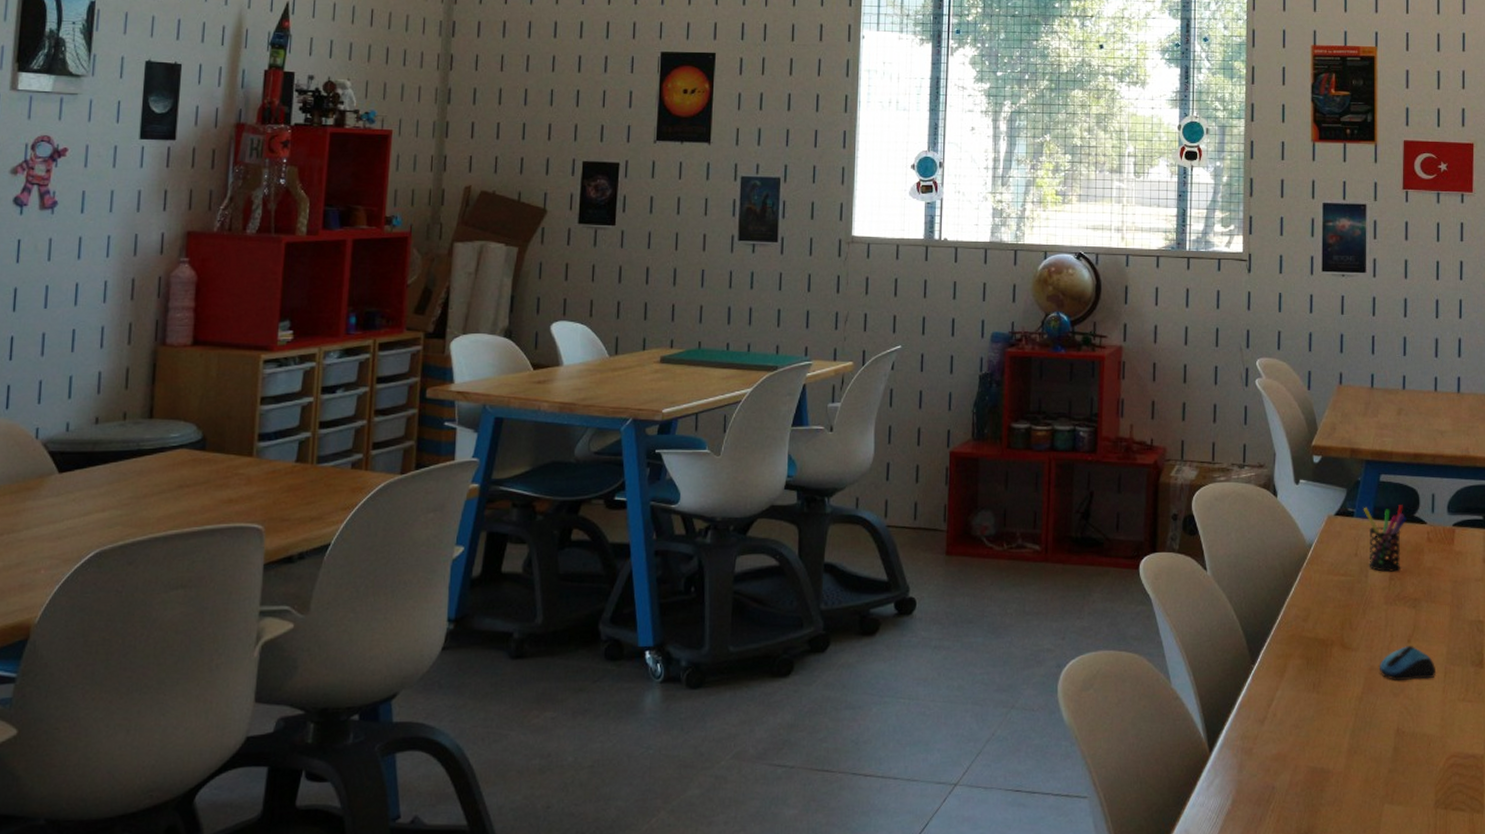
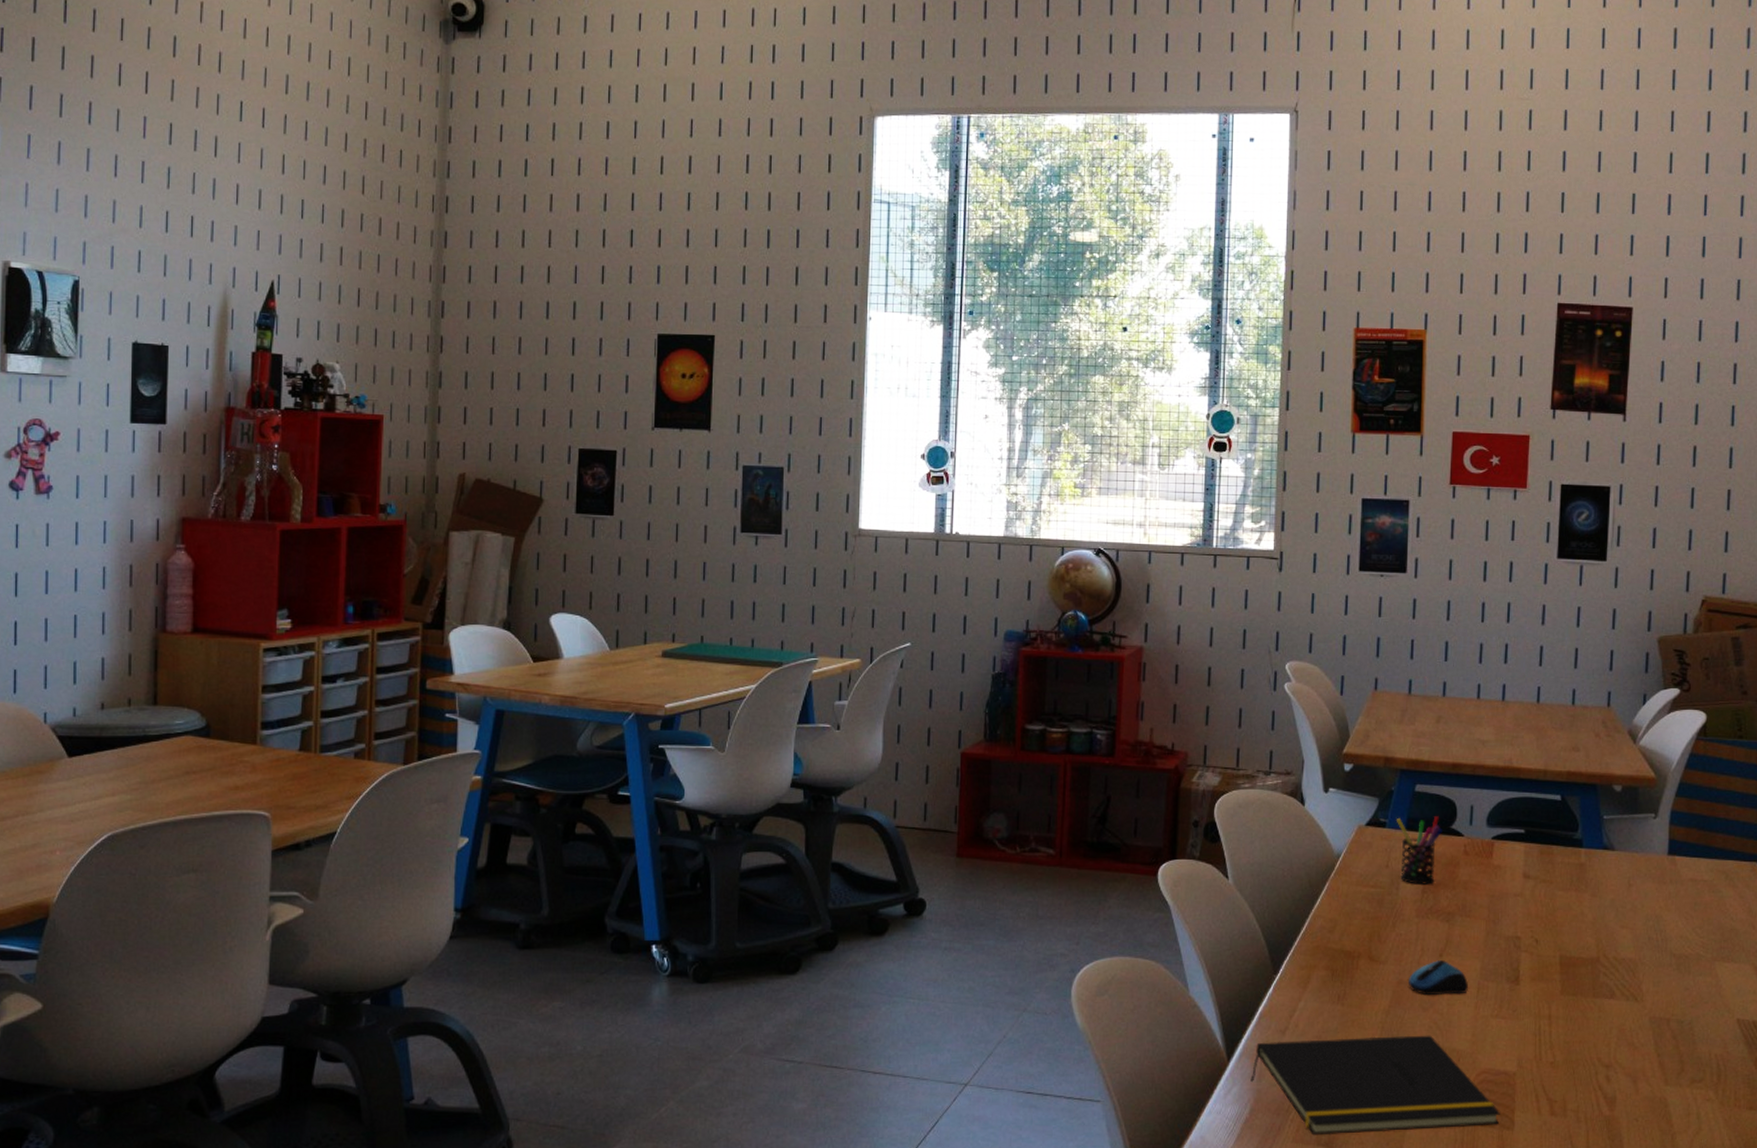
notepad: none [1232,720,1470,825] -> present [1250,1035,1500,1136]

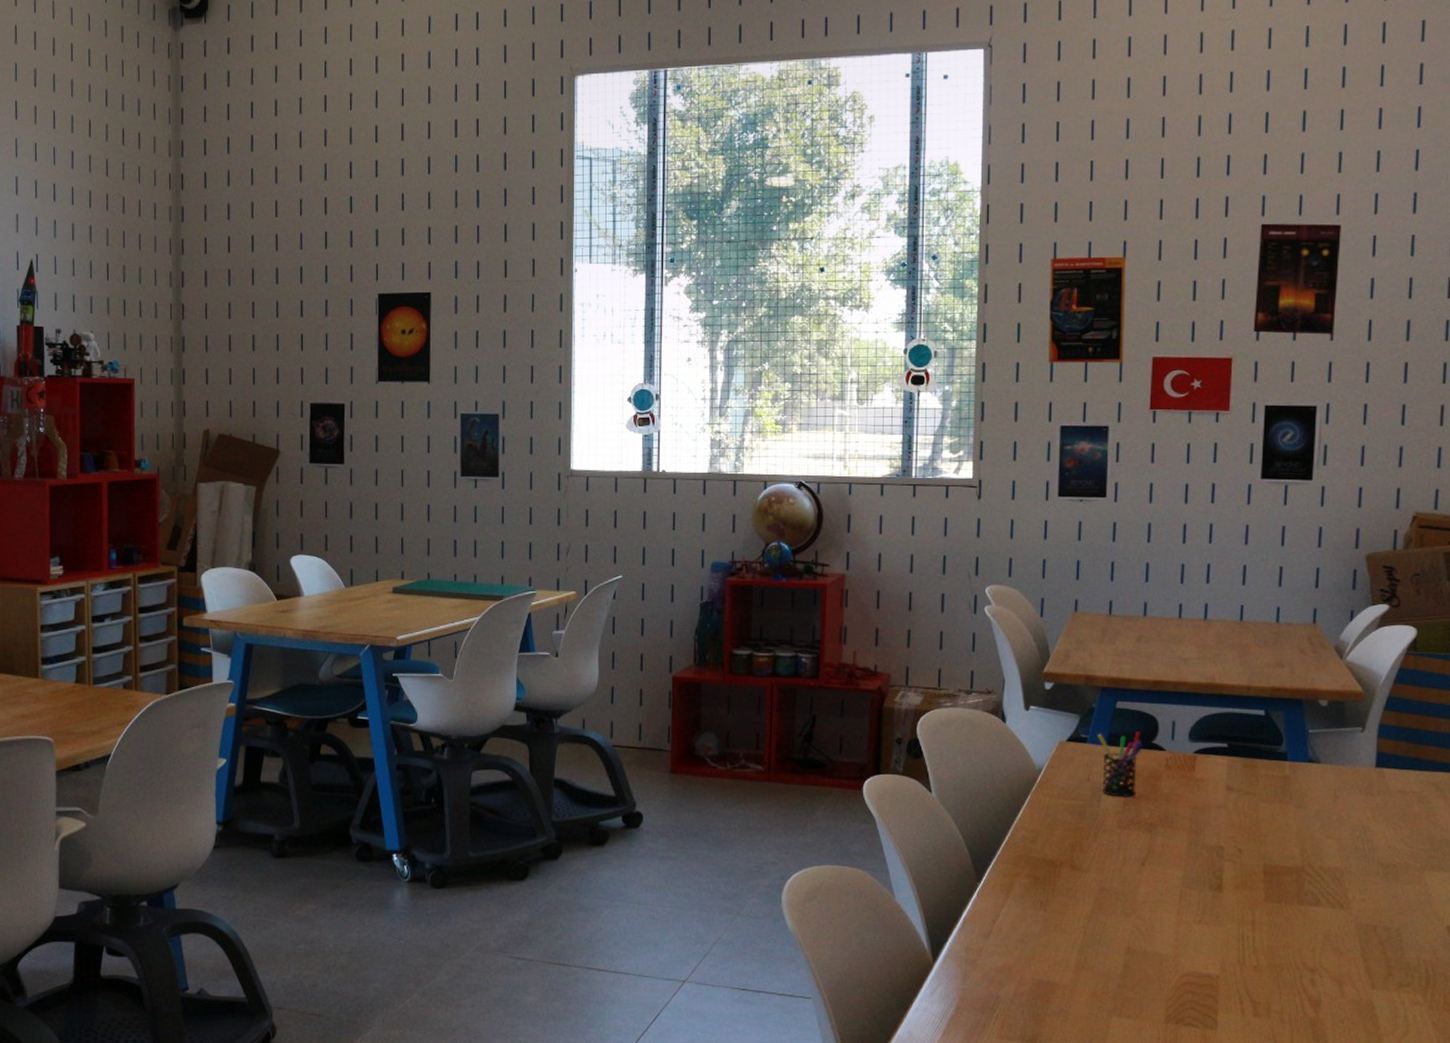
notepad: present [1250,1035,1500,1136] -> none [955,939,1203,1032]
computer mouse: present [1409,960,1468,995] -> none [1111,869,1170,901]

